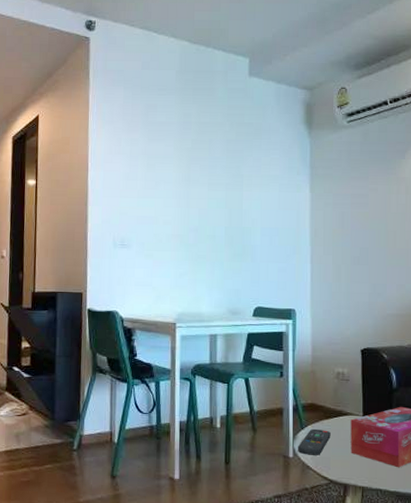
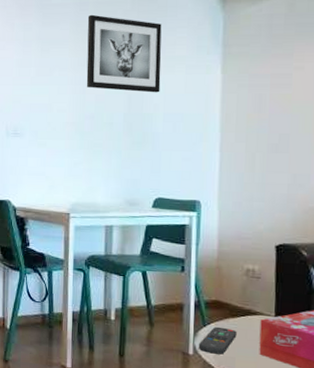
wall art: none [190,133,258,208] -> present [86,14,162,93]

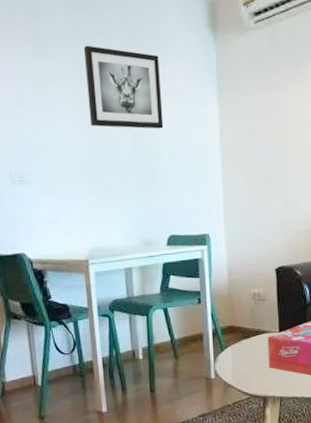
remote control: present [198,326,237,355] -> none [218,349,250,375]

